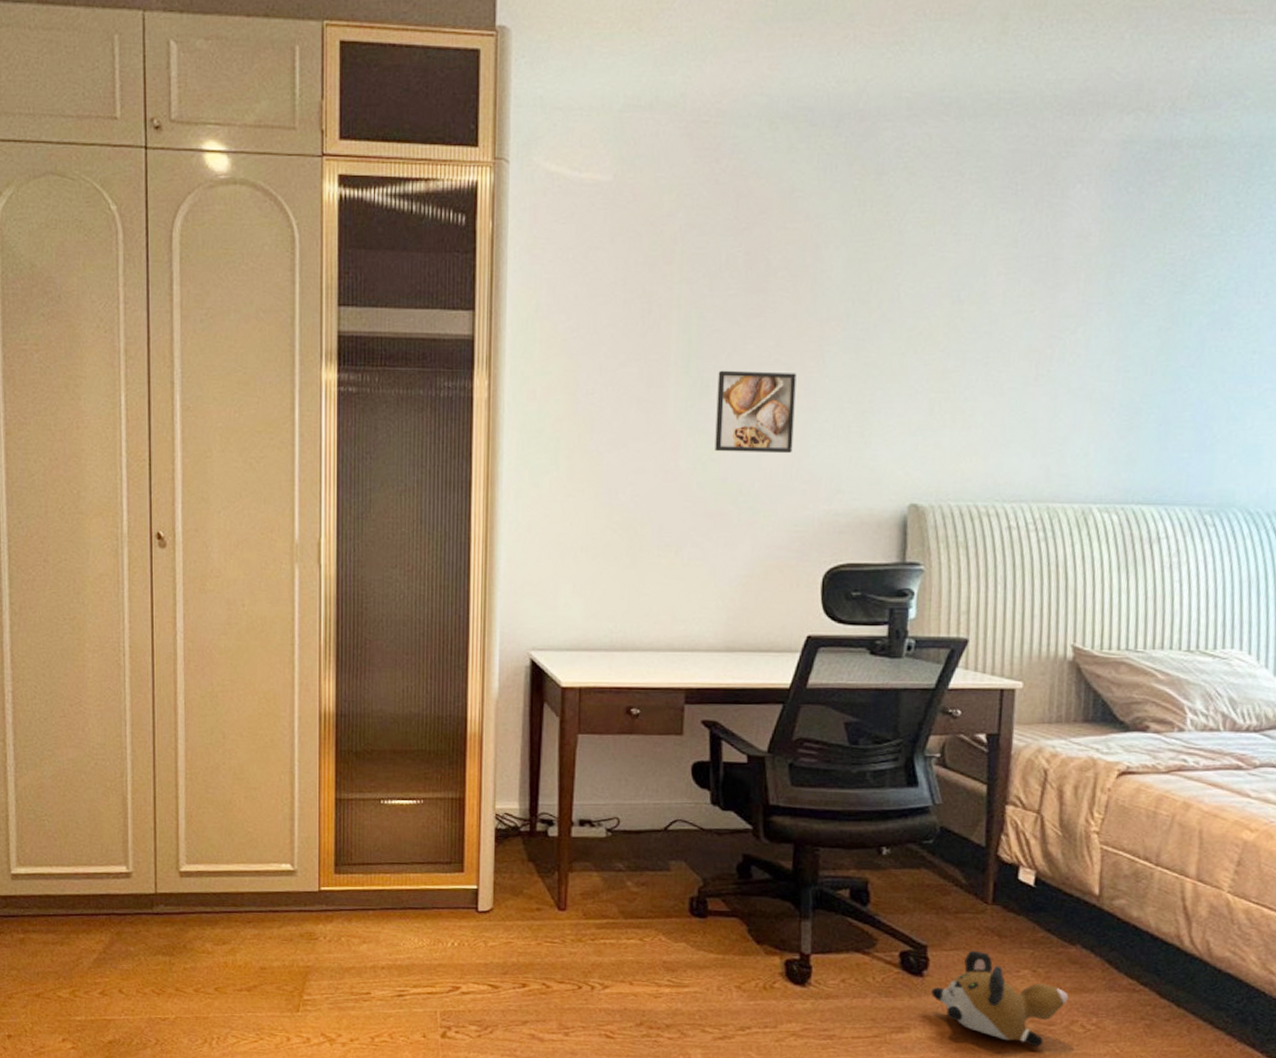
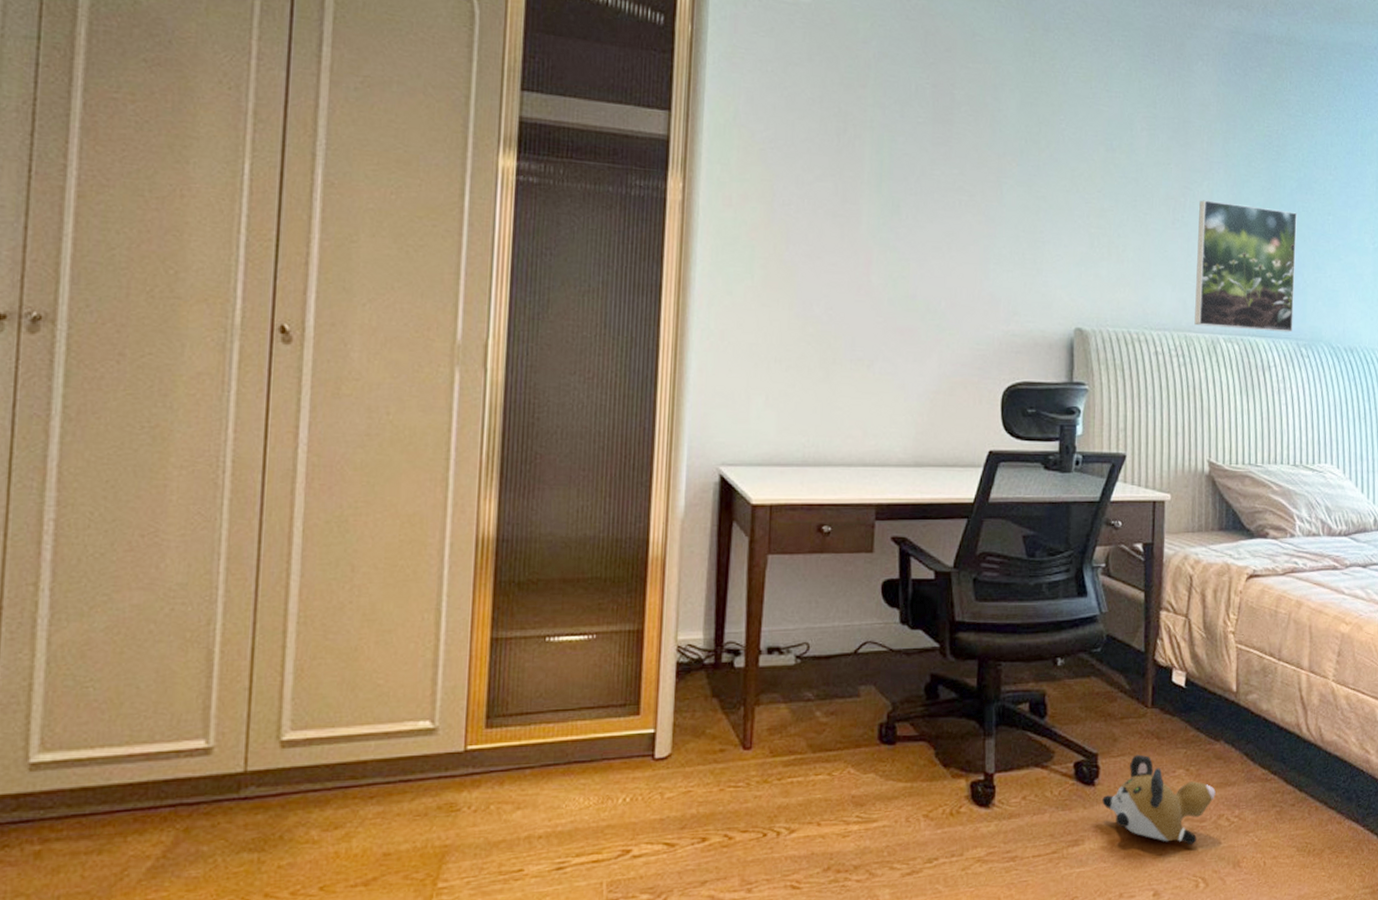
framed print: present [715,370,797,454] -> none [905,192,978,276]
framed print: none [1060,349,1208,498] -> present [1194,200,1297,333]

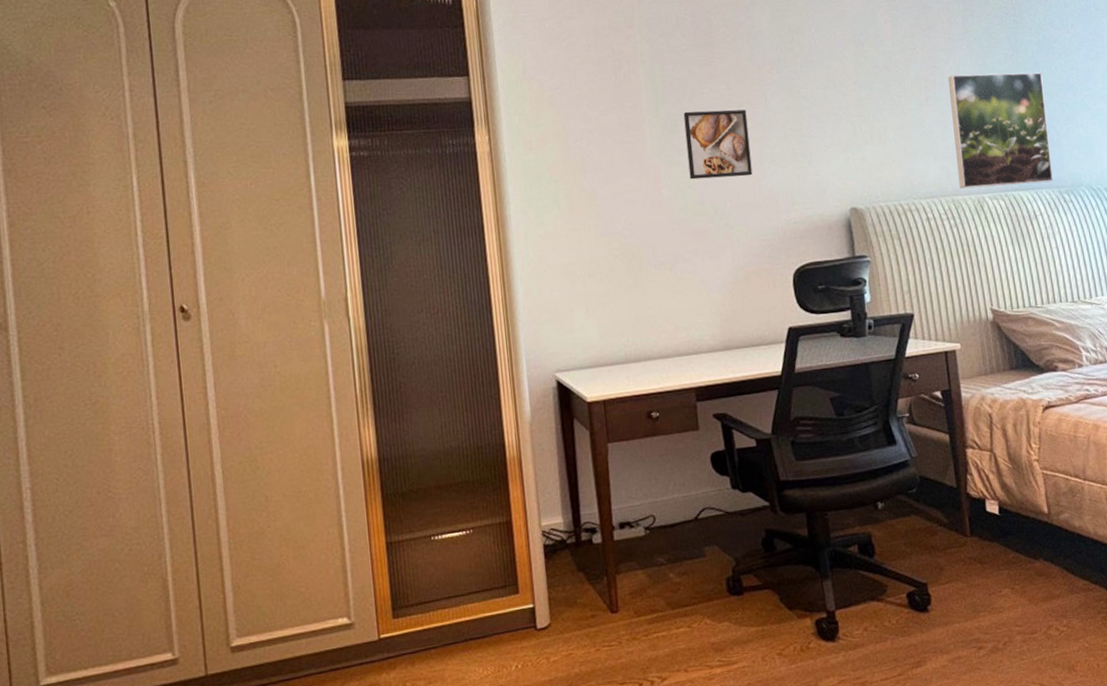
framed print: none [905,192,978,276] -> present [683,109,753,180]
plush toy: present [1102,754,1216,846] -> none [937,579,1042,656]

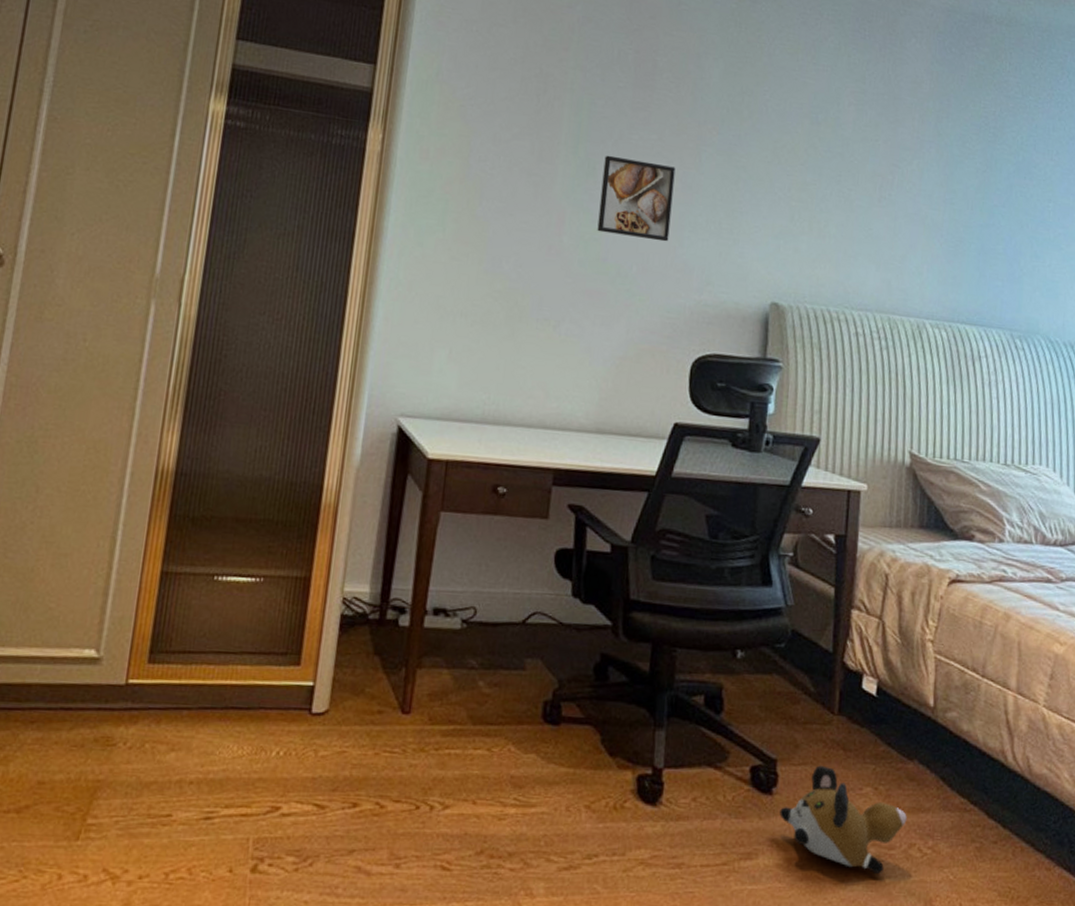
plush toy: none [937,579,1042,656] -> present [780,765,907,875]
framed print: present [948,72,1053,189] -> none [899,179,1015,322]

